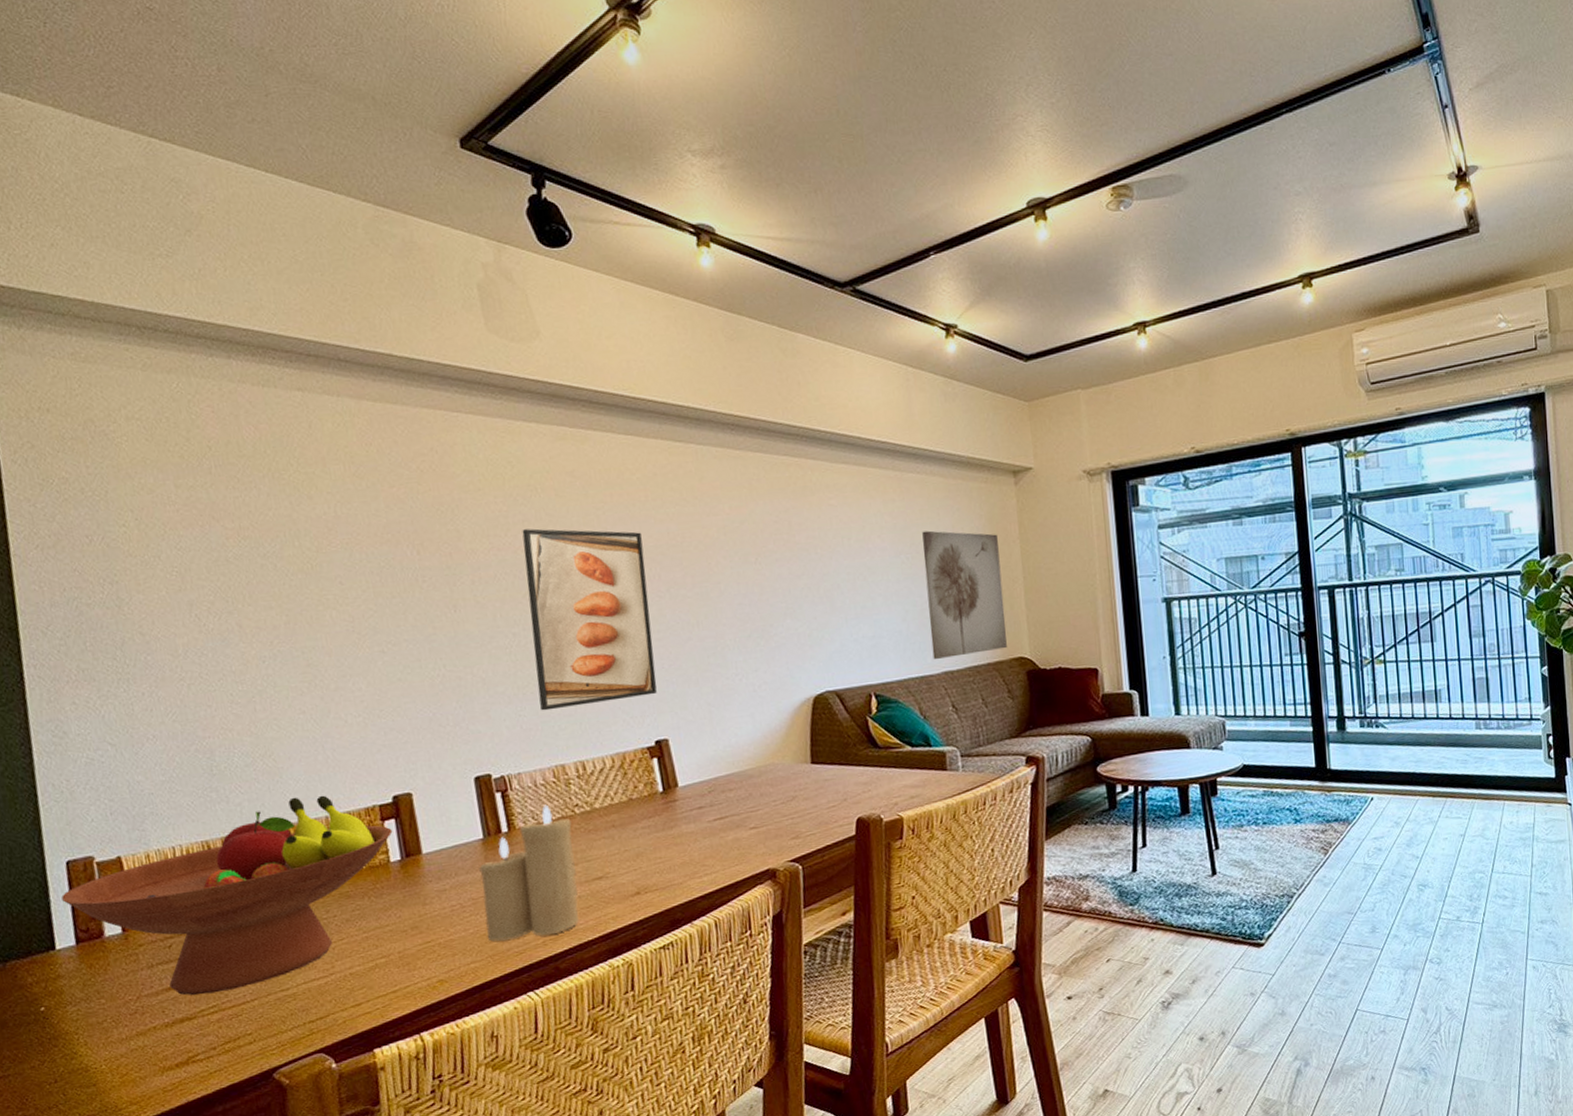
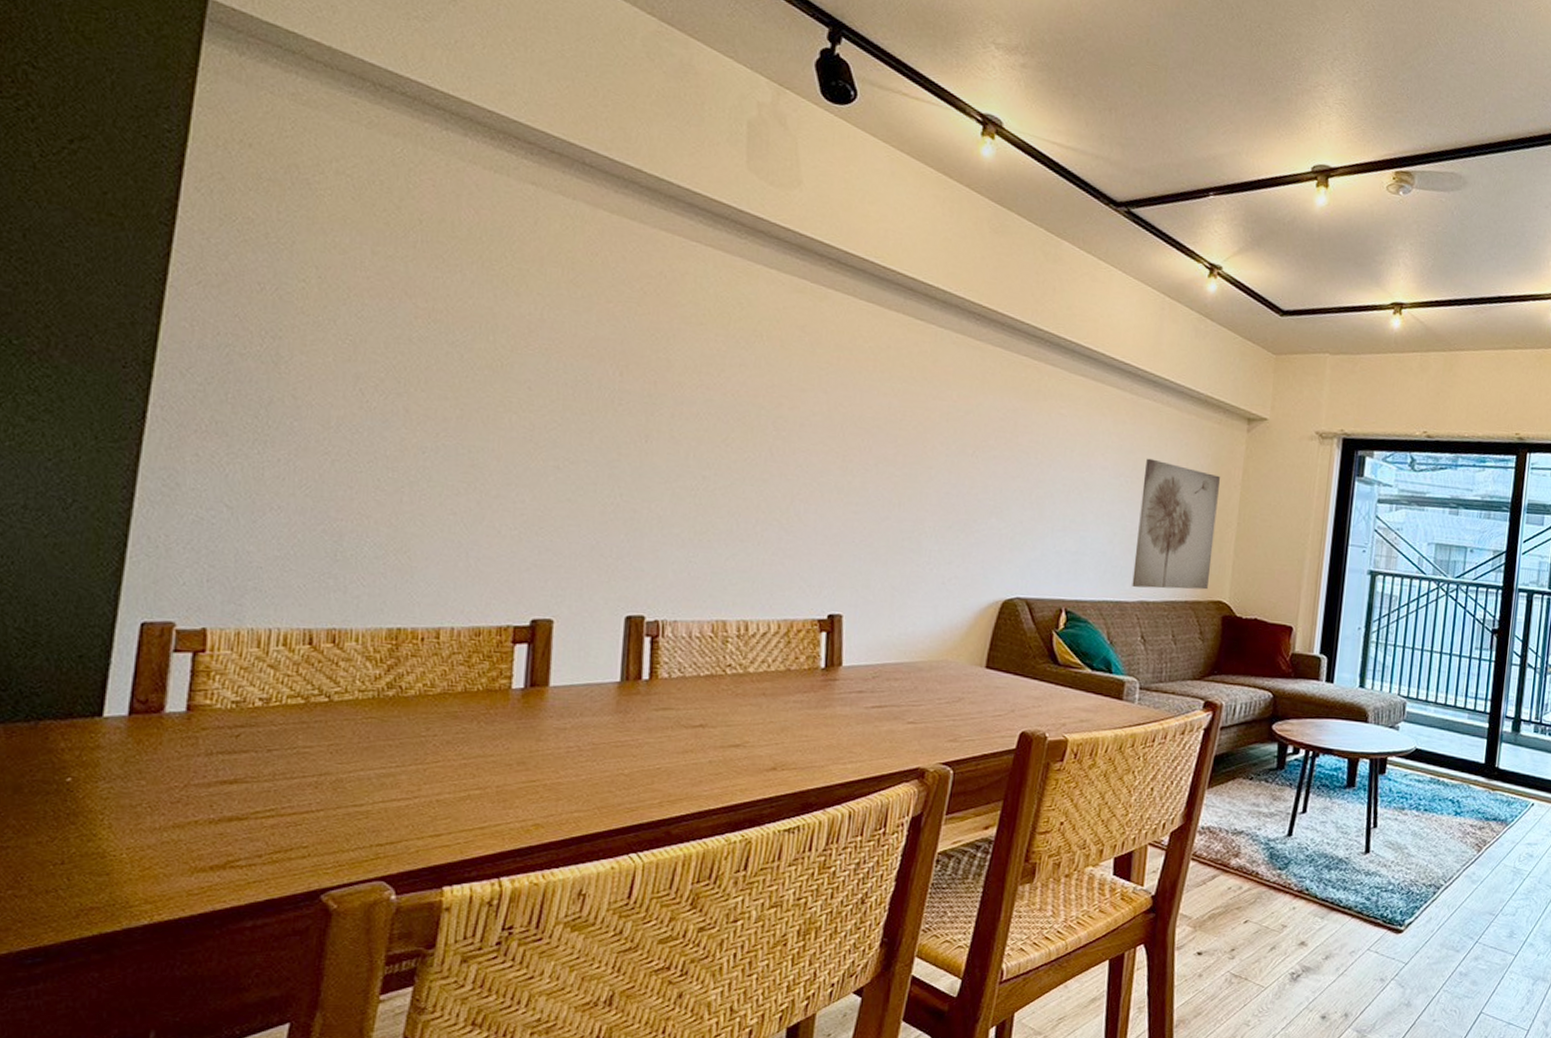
fruit bowl: present [61,795,393,996] -> none [125,600,522,796]
candle: present [479,804,579,942] -> none [599,658,720,797]
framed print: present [522,528,657,711] -> none [713,373,861,567]

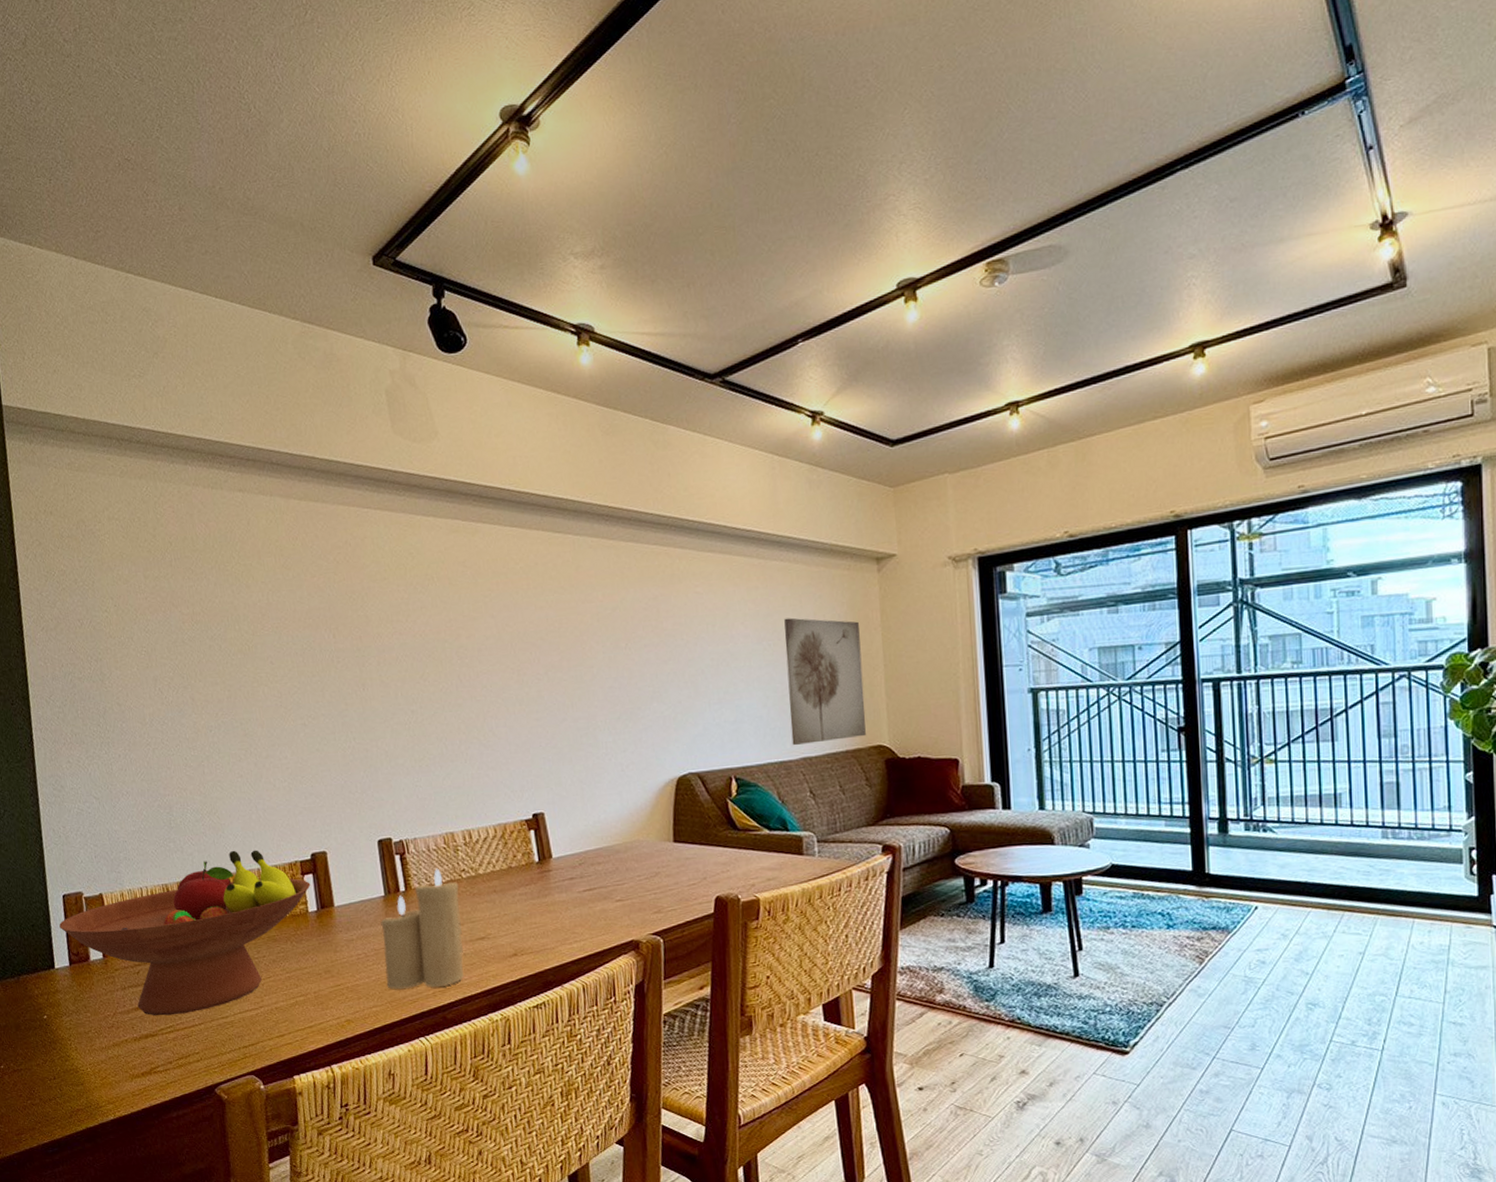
fruit bowl: none [125,600,522,796] -> present [59,850,311,1016]
candle: none [599,658,720,797] -> present [380,868,464,989]

